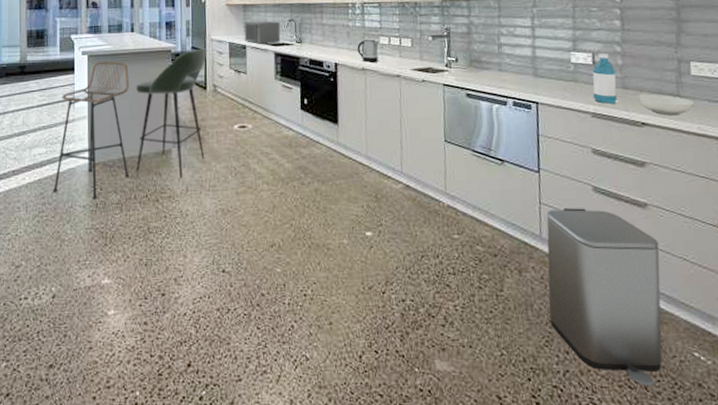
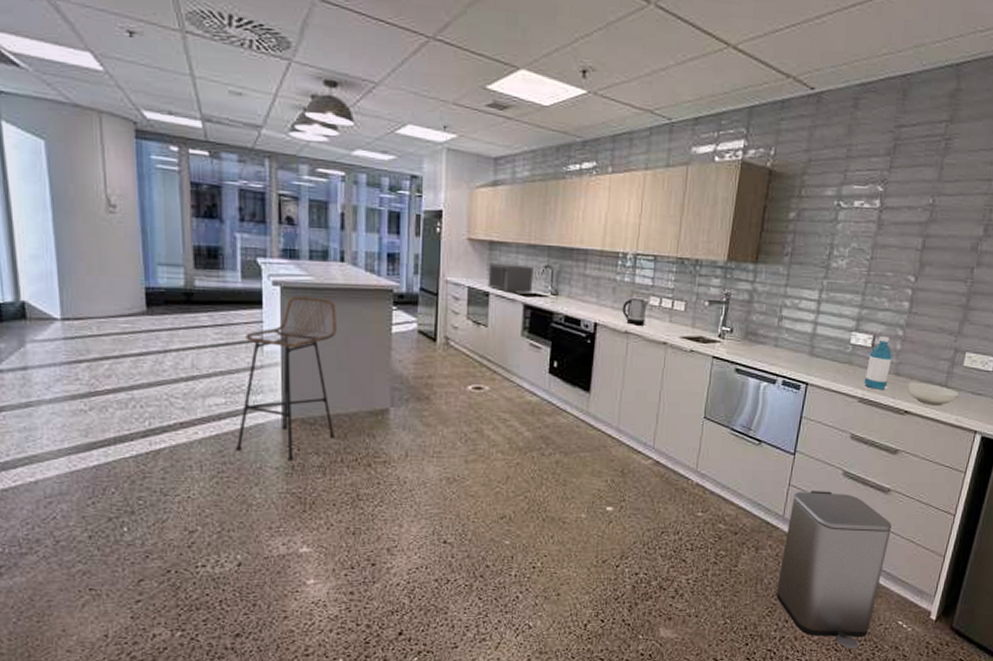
bar stool: present [136,48,207,179] -> none [343,291,440,443]

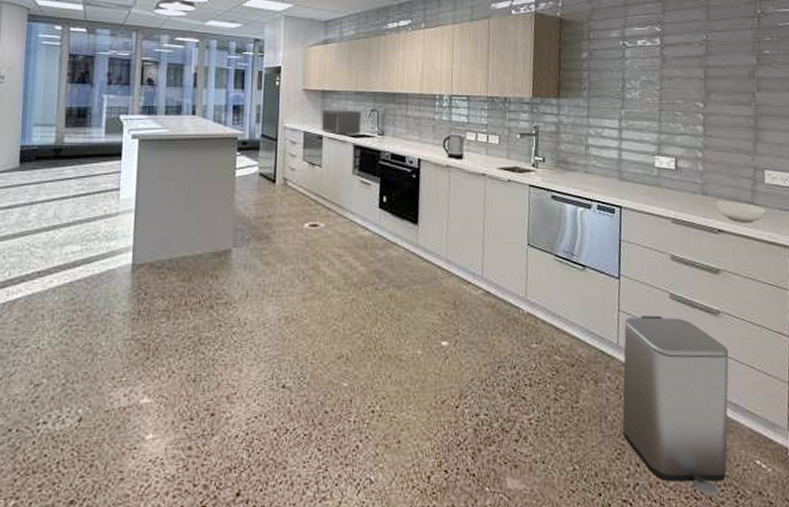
bar stool: present [235,296,336,461] -> none [86,147,187,306]
water bottle: present [864,335,893,391] -> none [674,158,697,211]

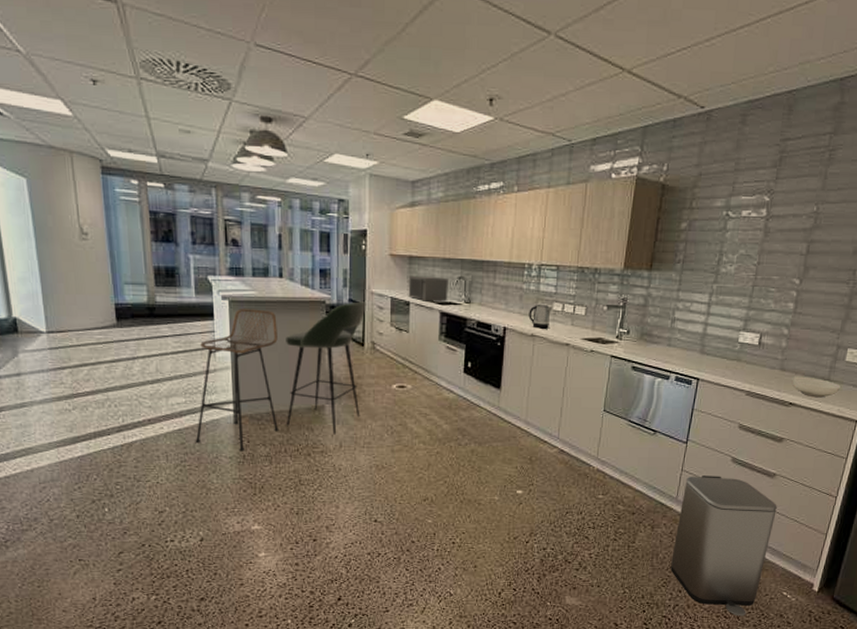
bar stool: none [86,147,187,306] -> present [195,309,279,452]
bar stool: none [188,137,279,283] -> present [286,301,366,435]

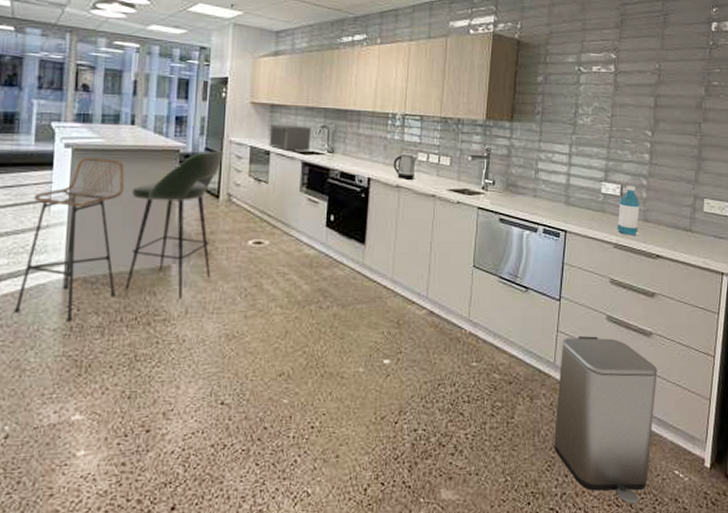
water bottle: none [751,334,779,385] -> present [617,185,640,236]
bowl: present [791,376,842,398] -> none [655,228,704,250]

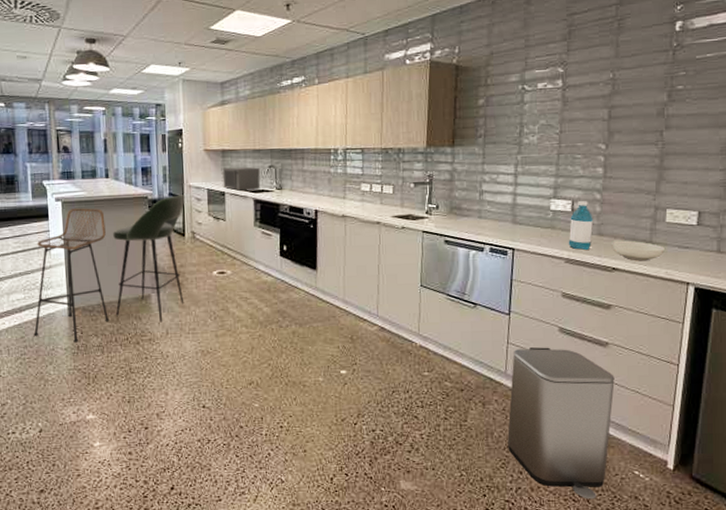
kettle: present [393,154,416,180] -> none [338,185,360,210]
bowl: none [655,228,704,250] -> present [610,240,666,261]

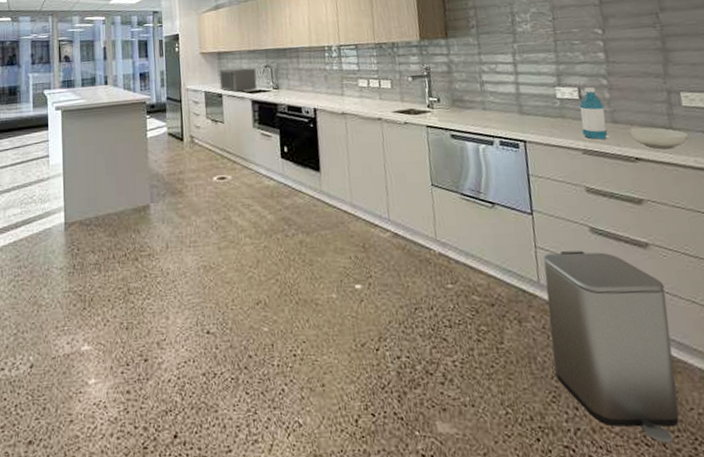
bar stool: present [33,208,110,343] -> none [28,115,107,261]
bar stool: present [113,195,185,323] -> none [111,98,185,236]

